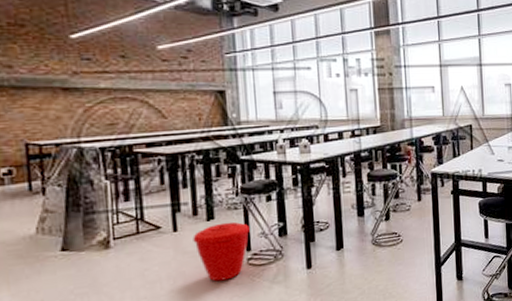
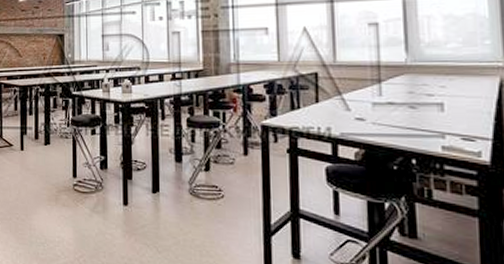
trash bin: present [192,222,250,282] -> none [34,148,76,200]

